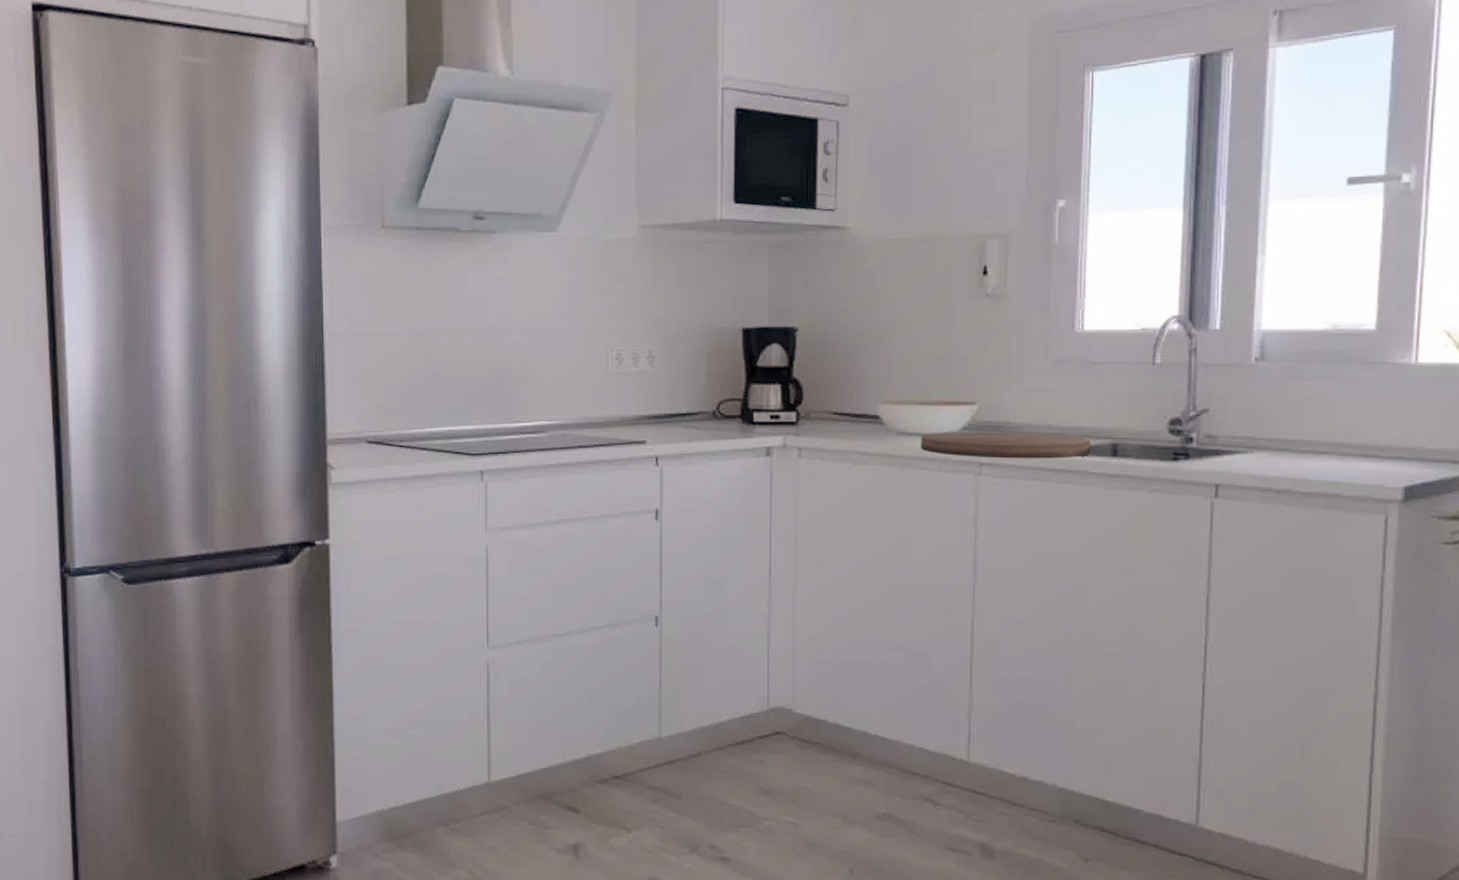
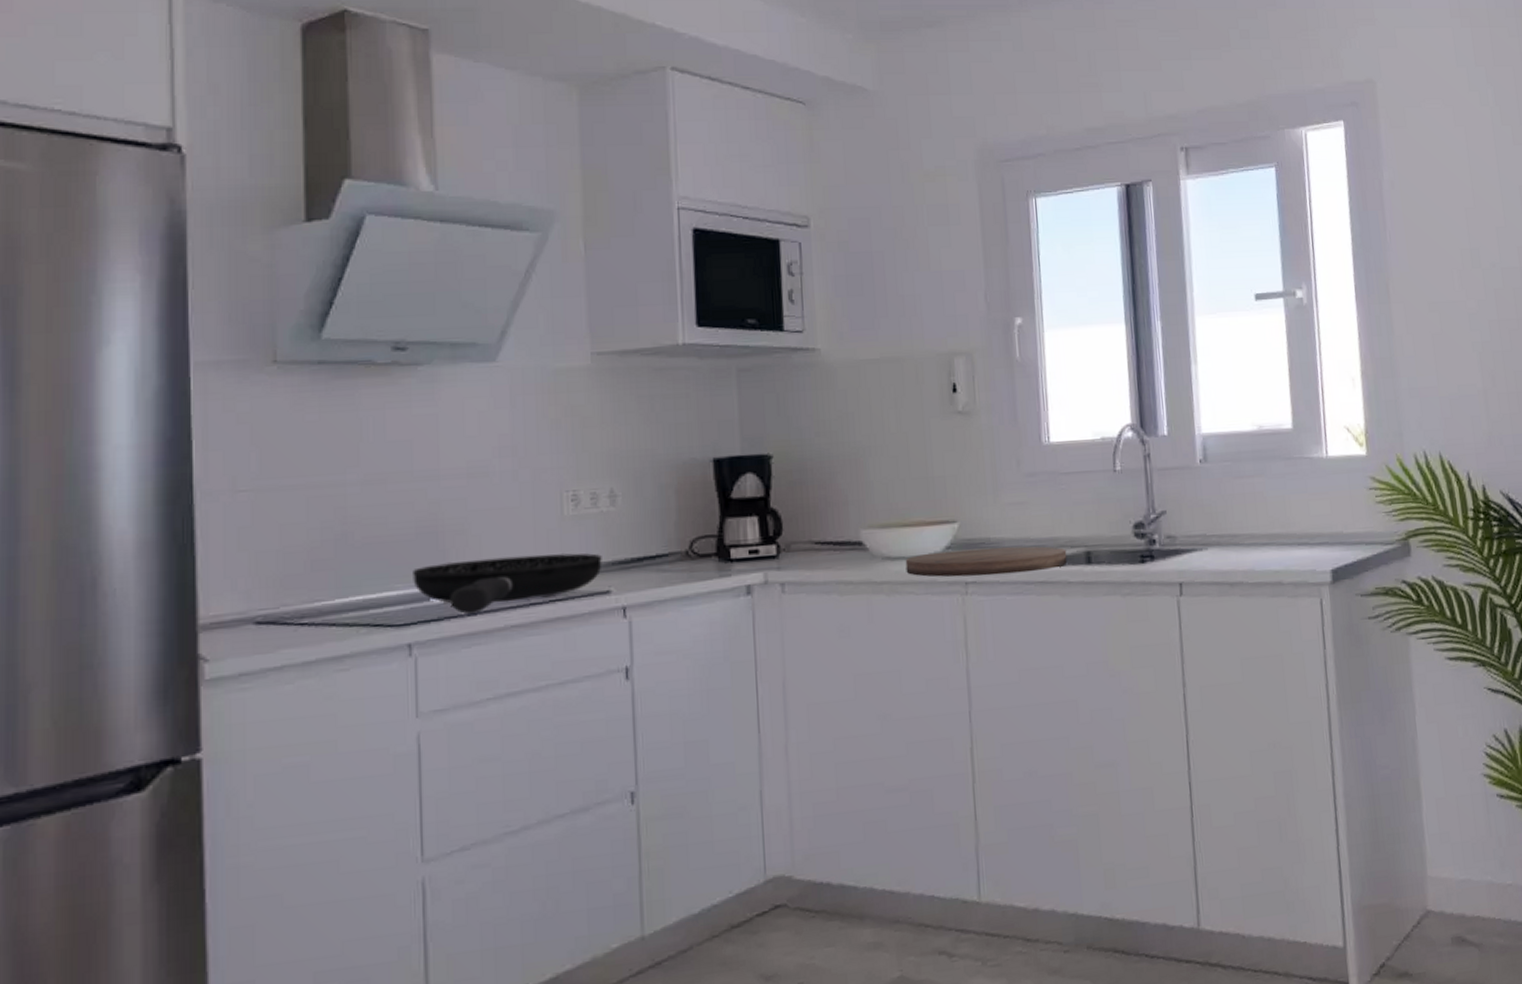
frying pan: none [485,404,640,450] -> present [413,553,602,614]

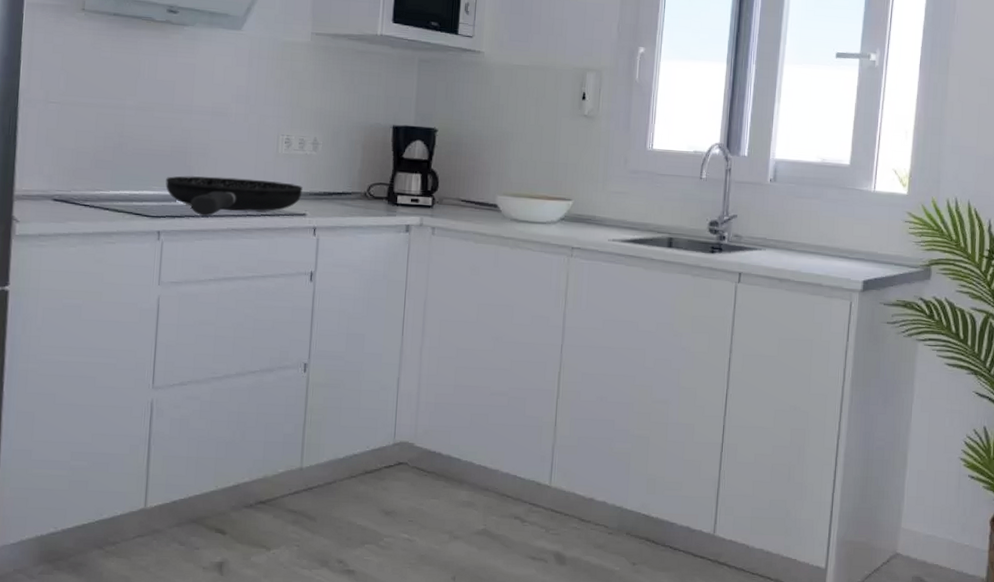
cutting board: present [905,546,1068,578] -> none [527,221,654,247]

